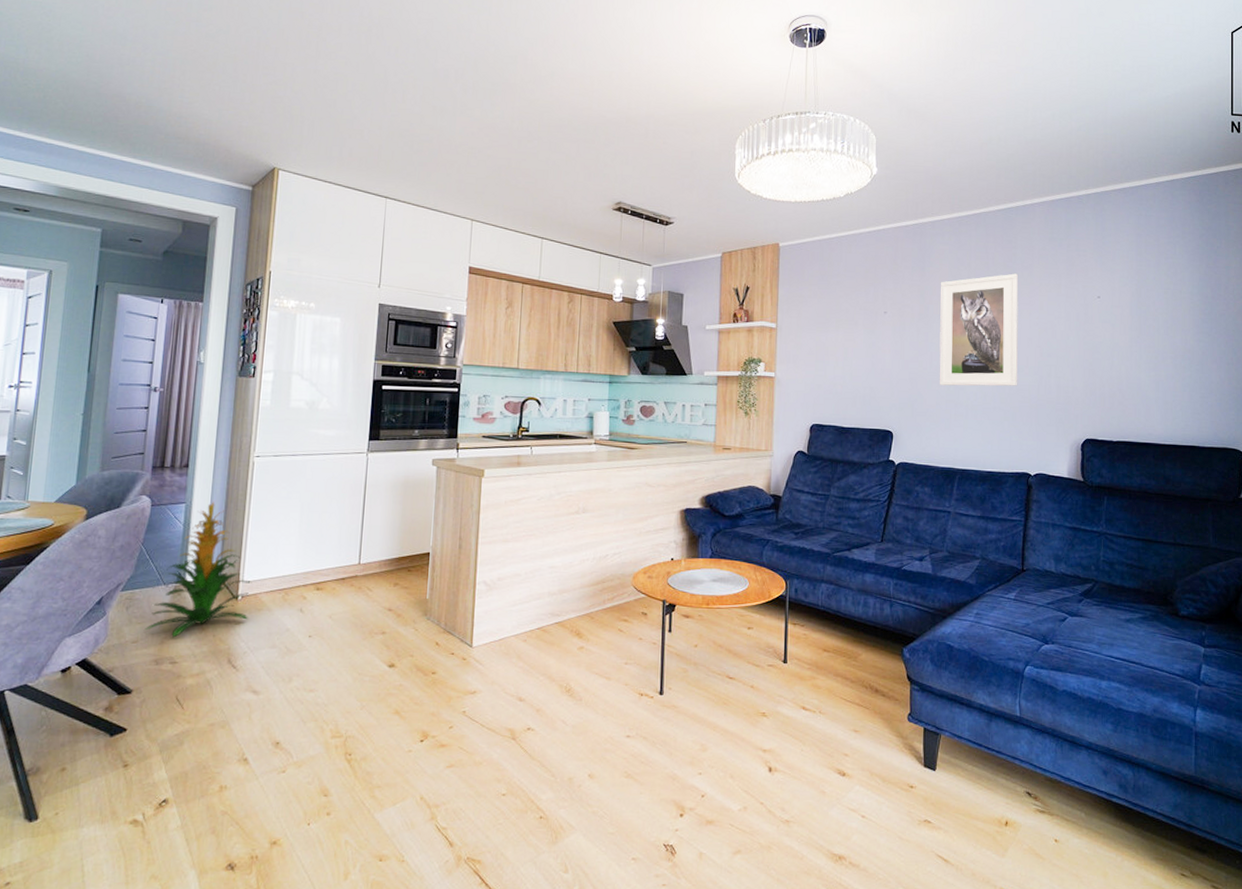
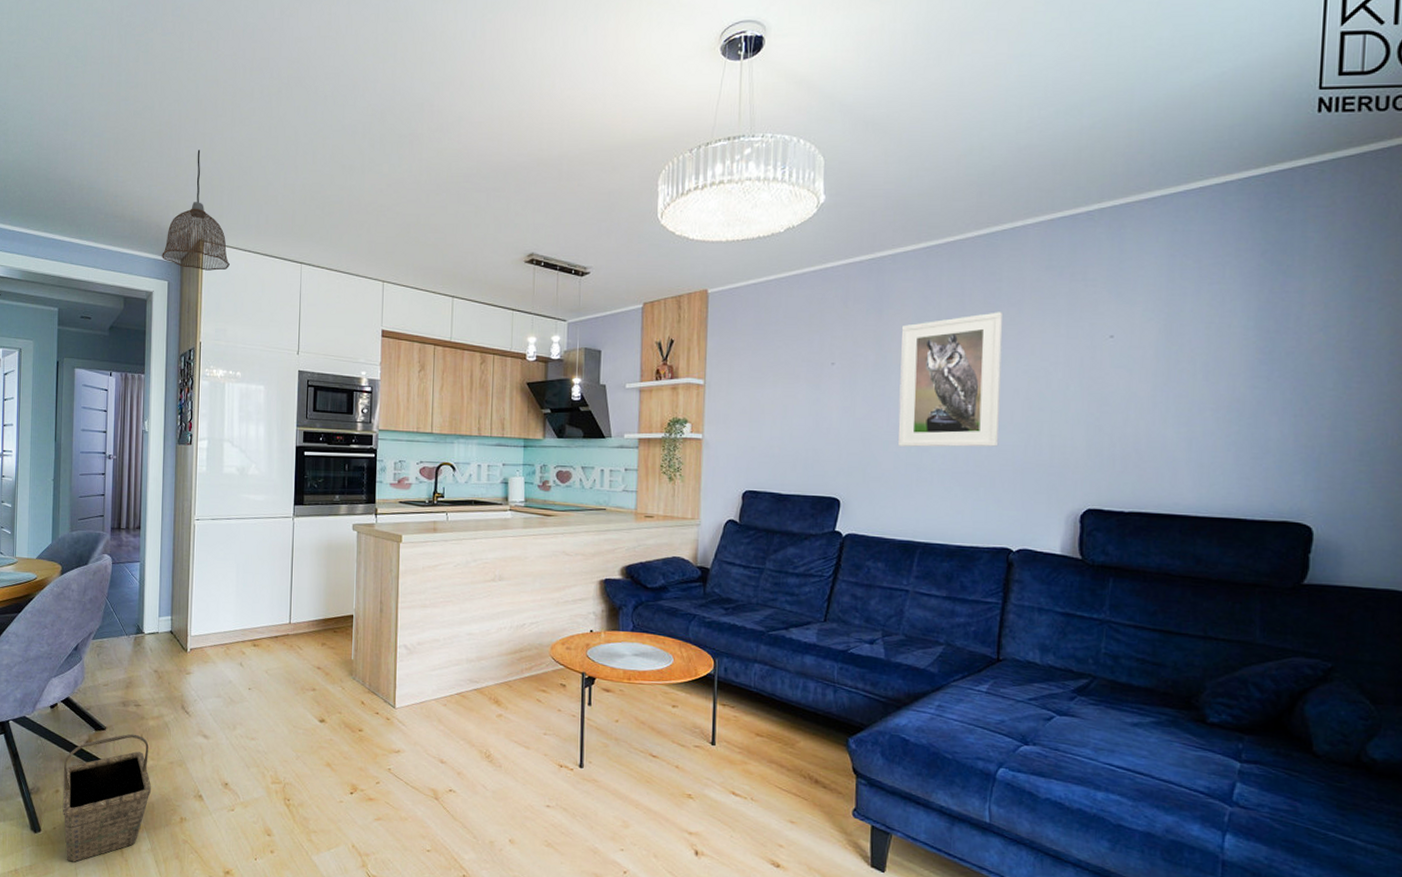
basket: none [68,695,186,852] -> present [62,733,152,862]
indoor plant: present [143,502,252,638] -> none [112,561,199,683]
pendant lamp: none [230,78,308,200] -> present [162,150,230,271]

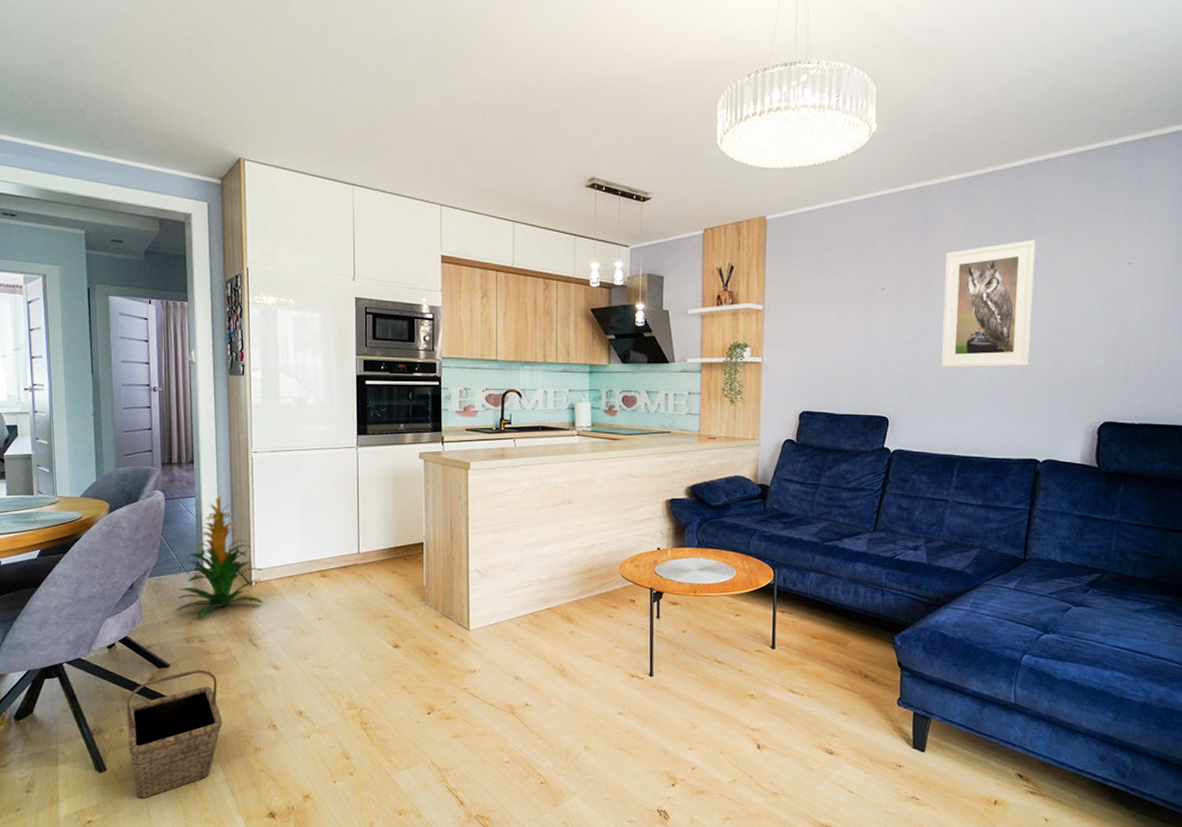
indoor plant: none [112,561,199,683] -> present [172,496,264,619]
pendant lamp: present [162,150,230,271] -> none [199,60,275,192]

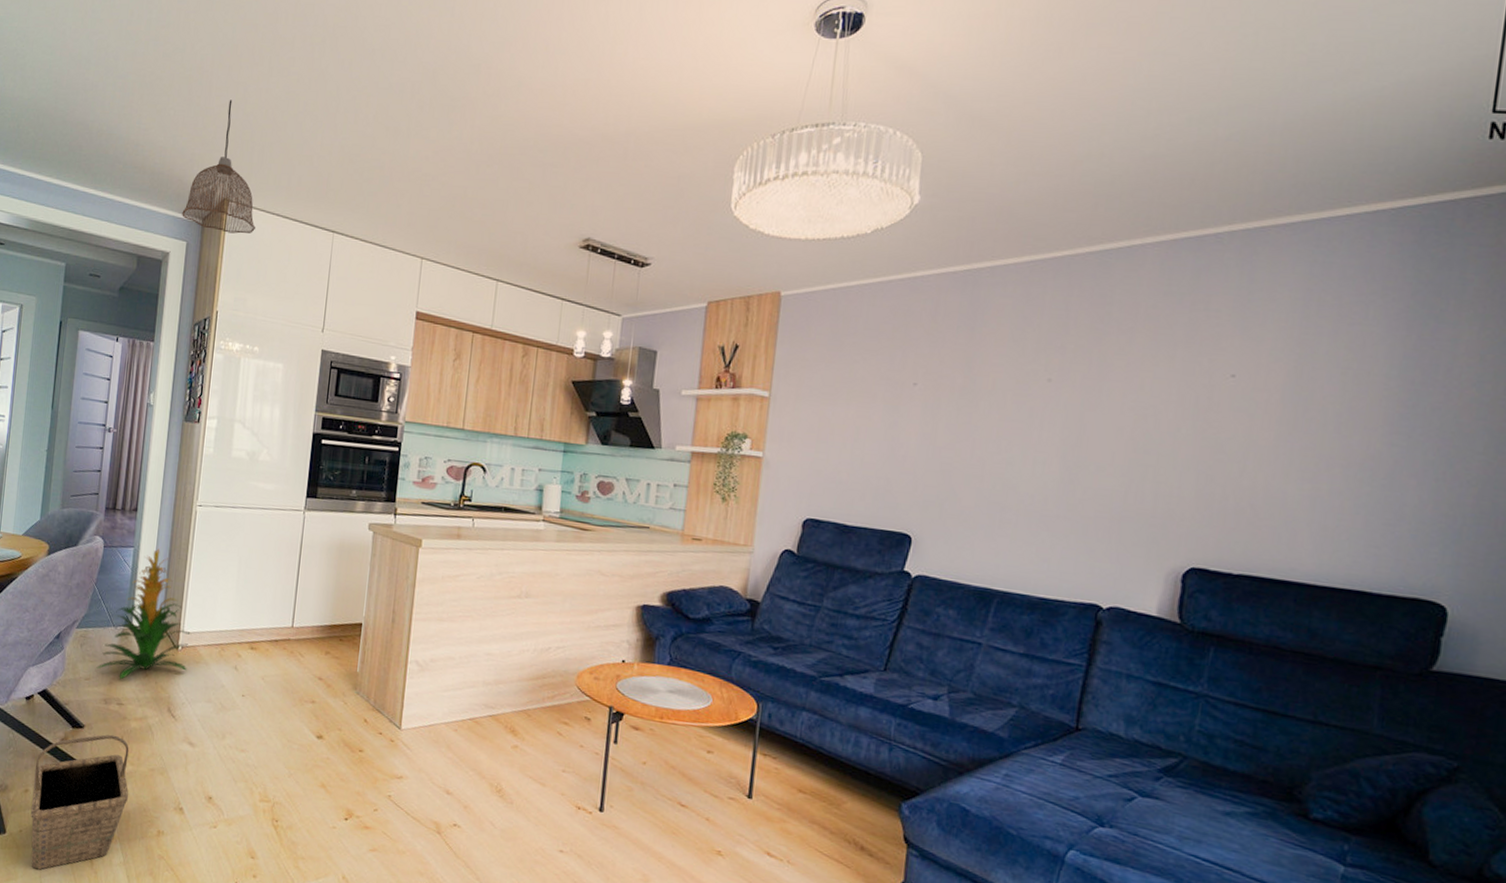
pendant lamp: none [199,60,275,192] -> present [182,100,255,234]
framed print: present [941,240,1037,368] -> none [981,339,1112,490]

